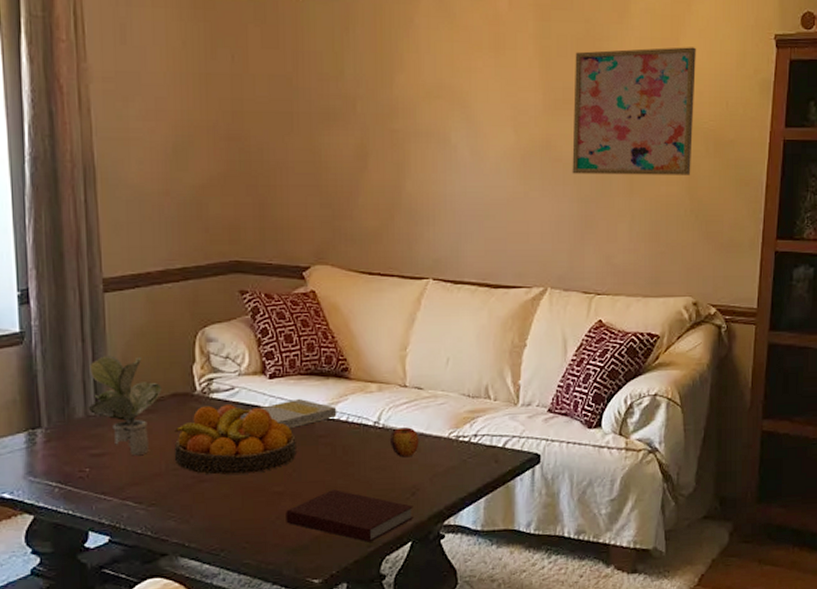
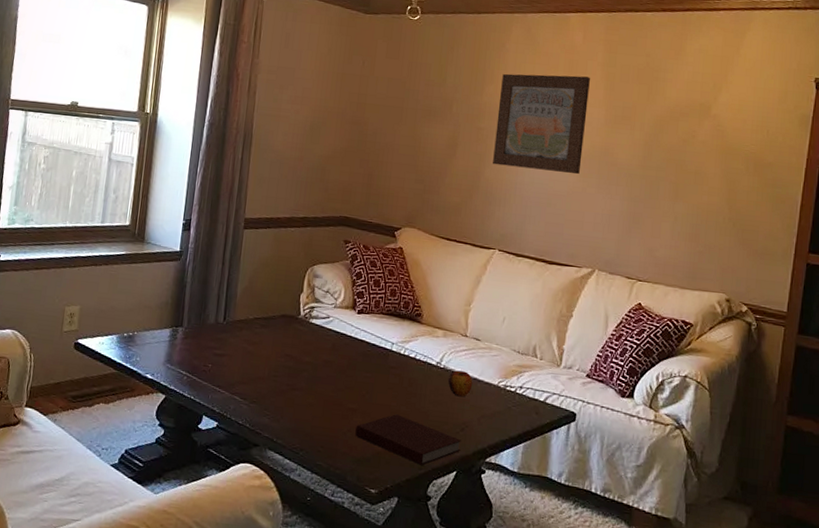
potted plant: present [88,355,162,456] -> none [218,277,275,361]
fruit bowl: present [173,405,296,475] -> none [275,328,372,390]
book: present [239,399,337,429] -> none [330,333,408,358]
wall art: none [413,53,522,177] -> present [493,73,590,175]
wall art: present [572,47,696,175] -> none [625,79,742,189]

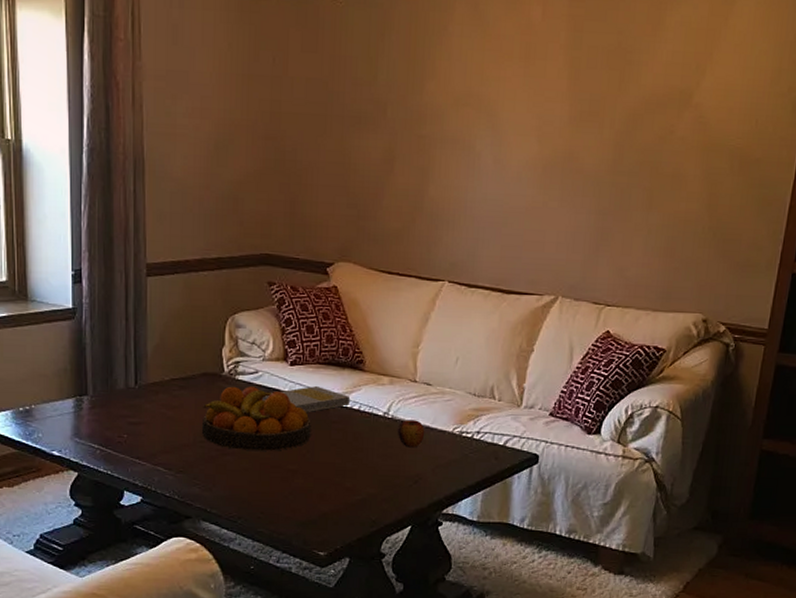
fruit bowl: none [275,328,372,390] -> present [201,386,311,451]
book: none [330,333,408,358] -> present [261,386,351,413]
notebook: present [355,414,461,465] -> none [298,472,415,523]
wall art: present [493,73,590,175] -> none [438,63,551,186]

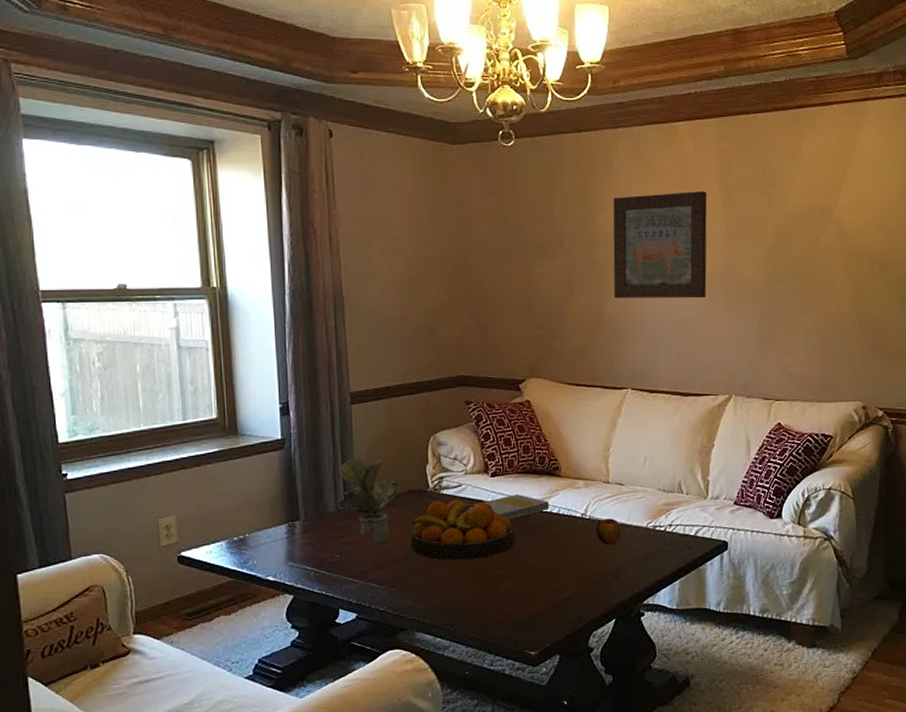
potted plant: none [128,334,194,427] -> present [338,458,400,544]
wall art: none [438,63,551,186] -> present [613,191,707,299]

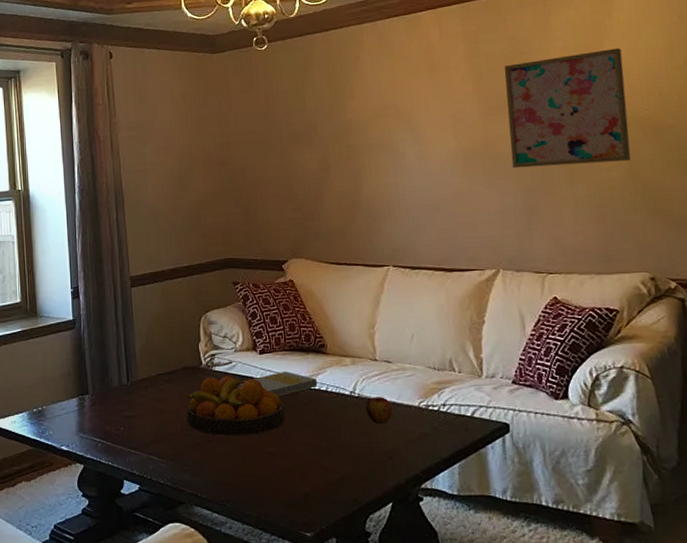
potted plant: present [338,458,400,544] -> none [121,337,176,418]
wall art: present [613,191,707,299] -> none [362,73,463,180]
wall art: none [752,181,861,295] -> present [504,48,631,169]

